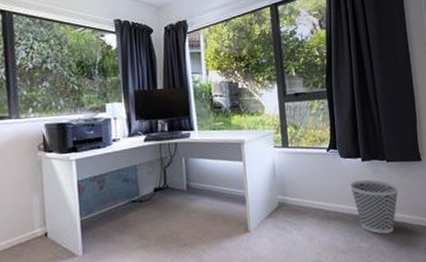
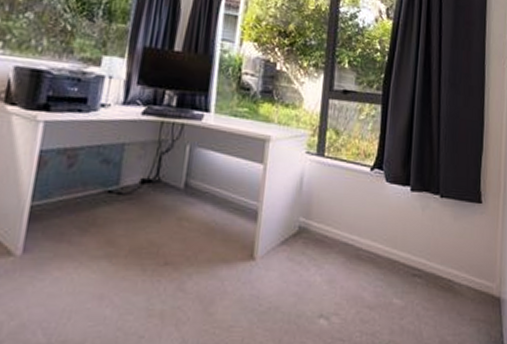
wastebasket: present [349,179,399,234] -> none [390,214,450,291]

